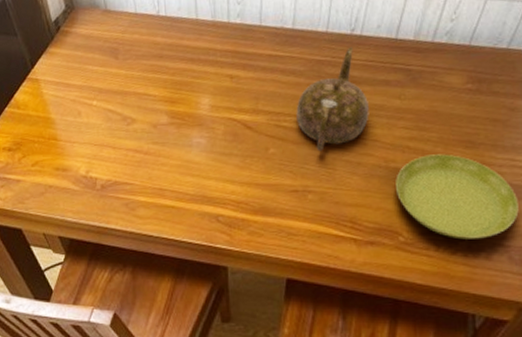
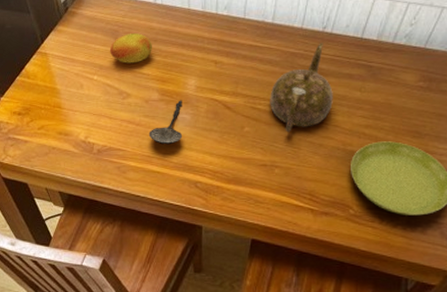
fruit: none [110,50,158,85] -> present [110,33,152,64]
spoon: none [159,122,198,175] -> present [148,100,182,145]

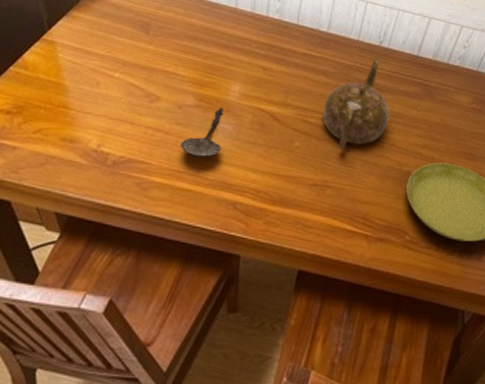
fruit: present [110,33,152,64] -> none [138,28,191,62]

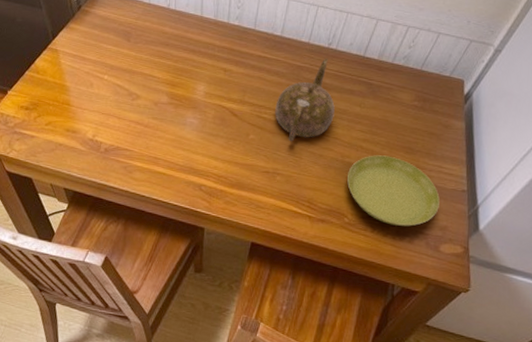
spoon: present [180,107,223,159] -> none [156,104,191,148]

